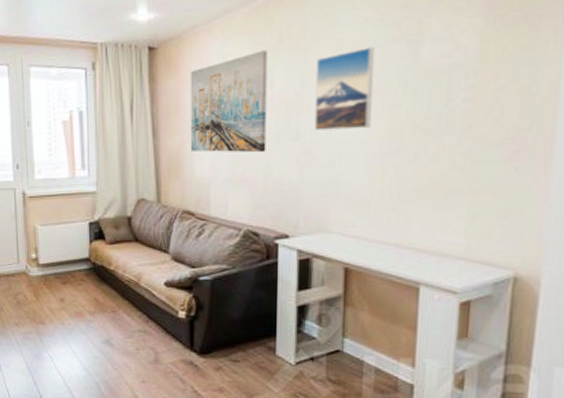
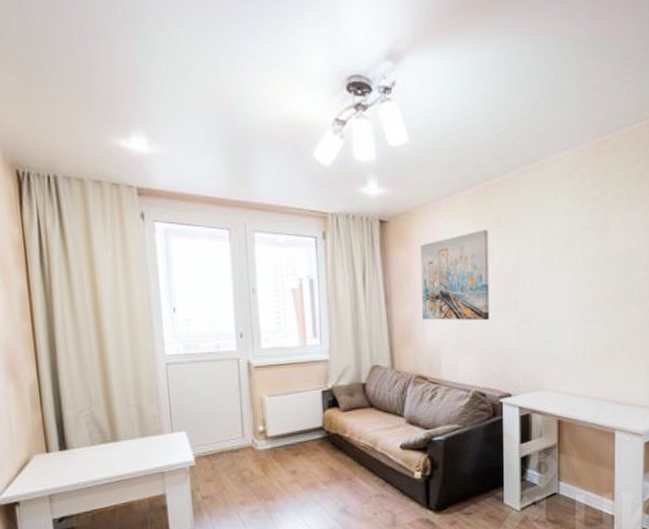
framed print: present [315,47,375,130] -> none [529,232,575,301]

